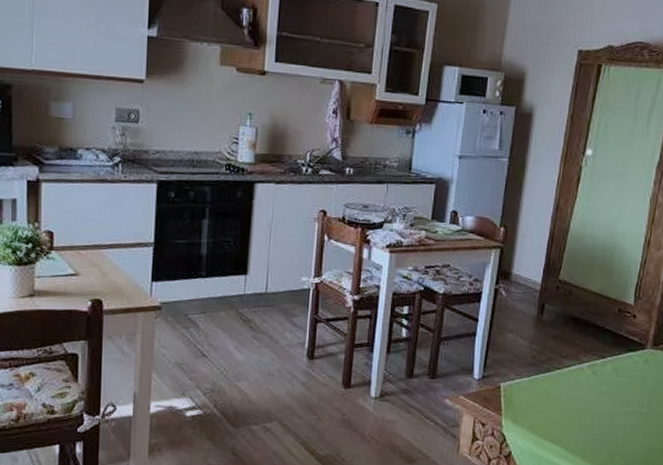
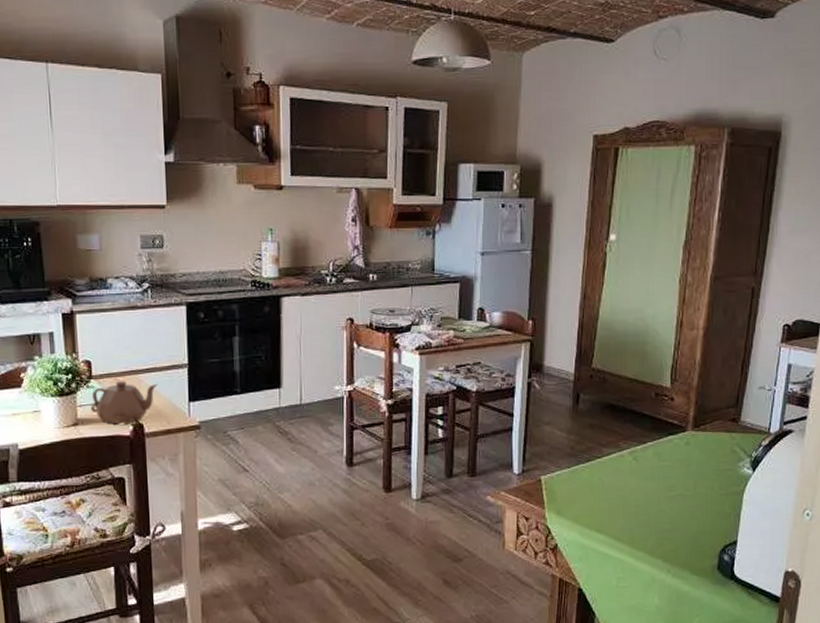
teapot: none [49,255,121,299] -> present [91,381,158,423]

